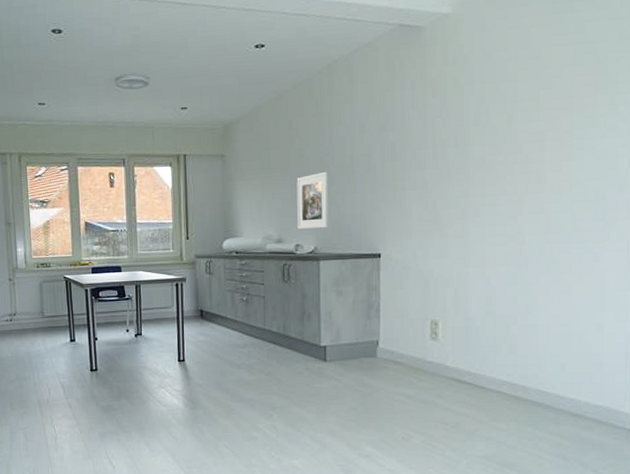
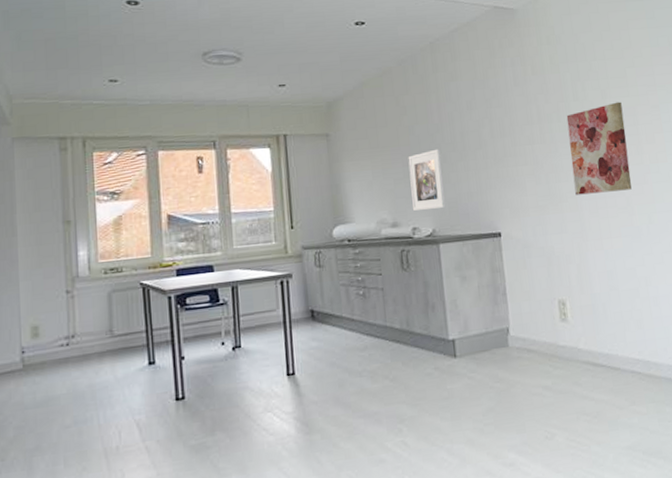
wall art: none [463,126,529,222] -> present [566,101,632,195]

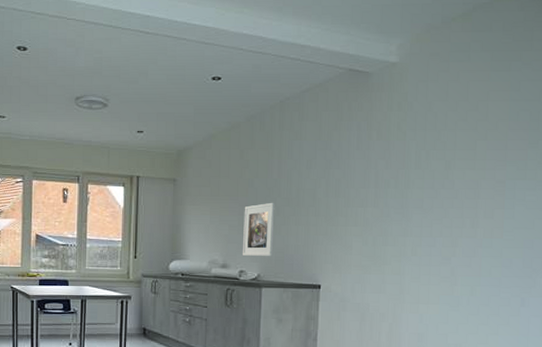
wall art: present [566,101,632,195] -> none [400,174,465,261]

